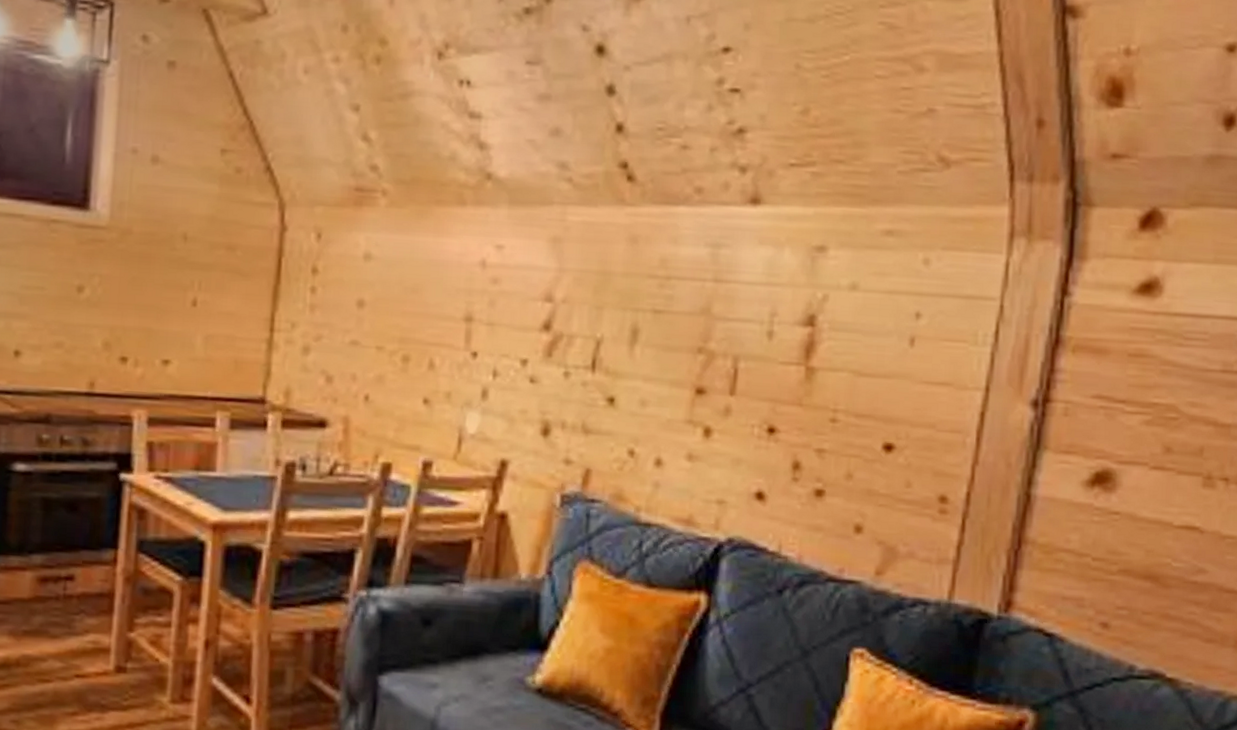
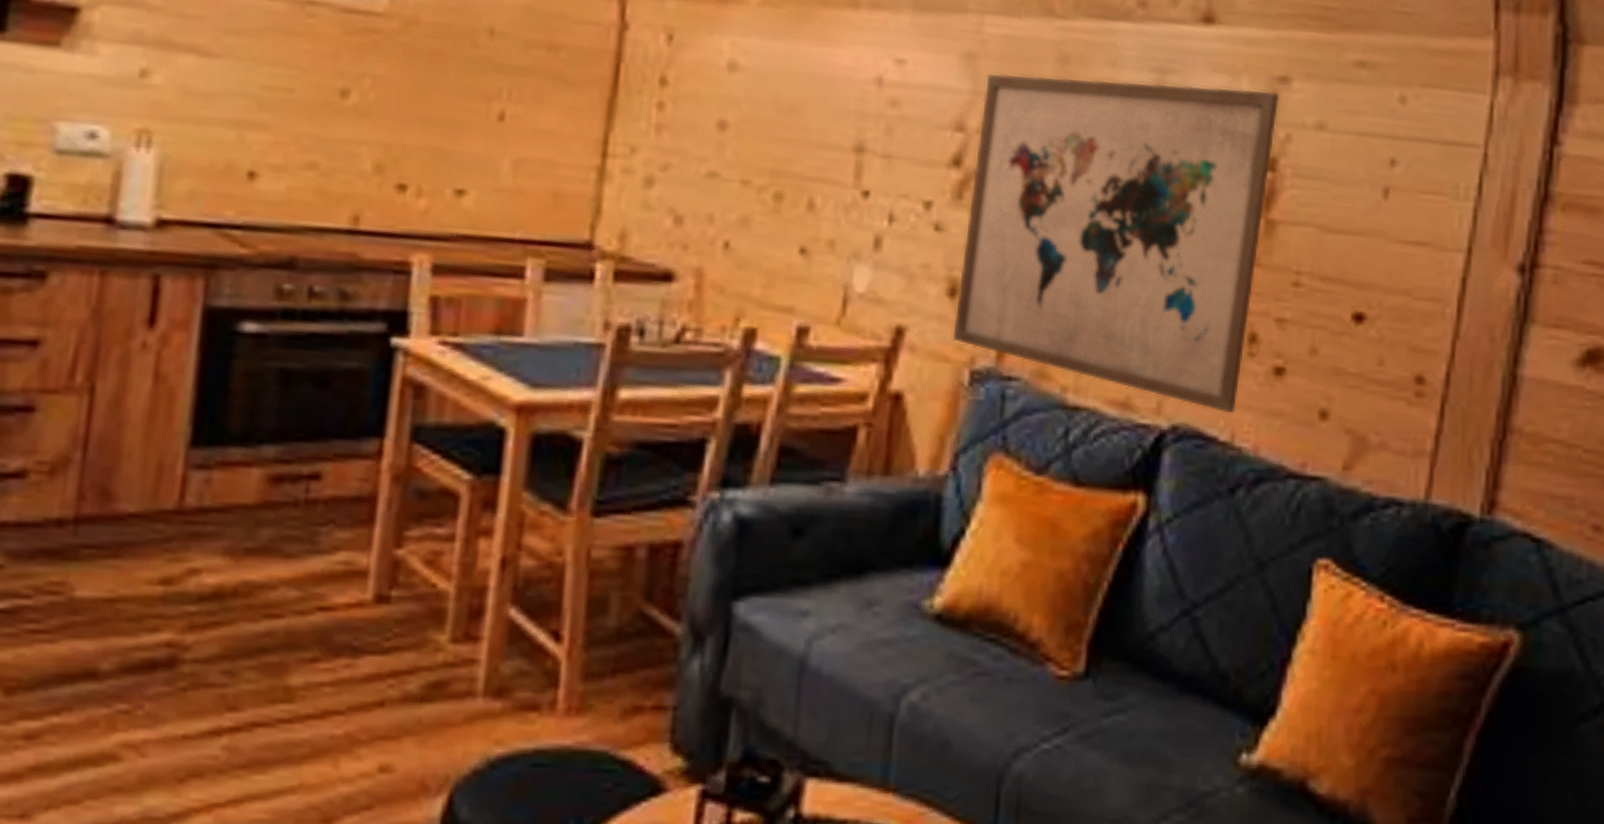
wall art: none [546,253,818,528] -> present [952,73,1280,414]

